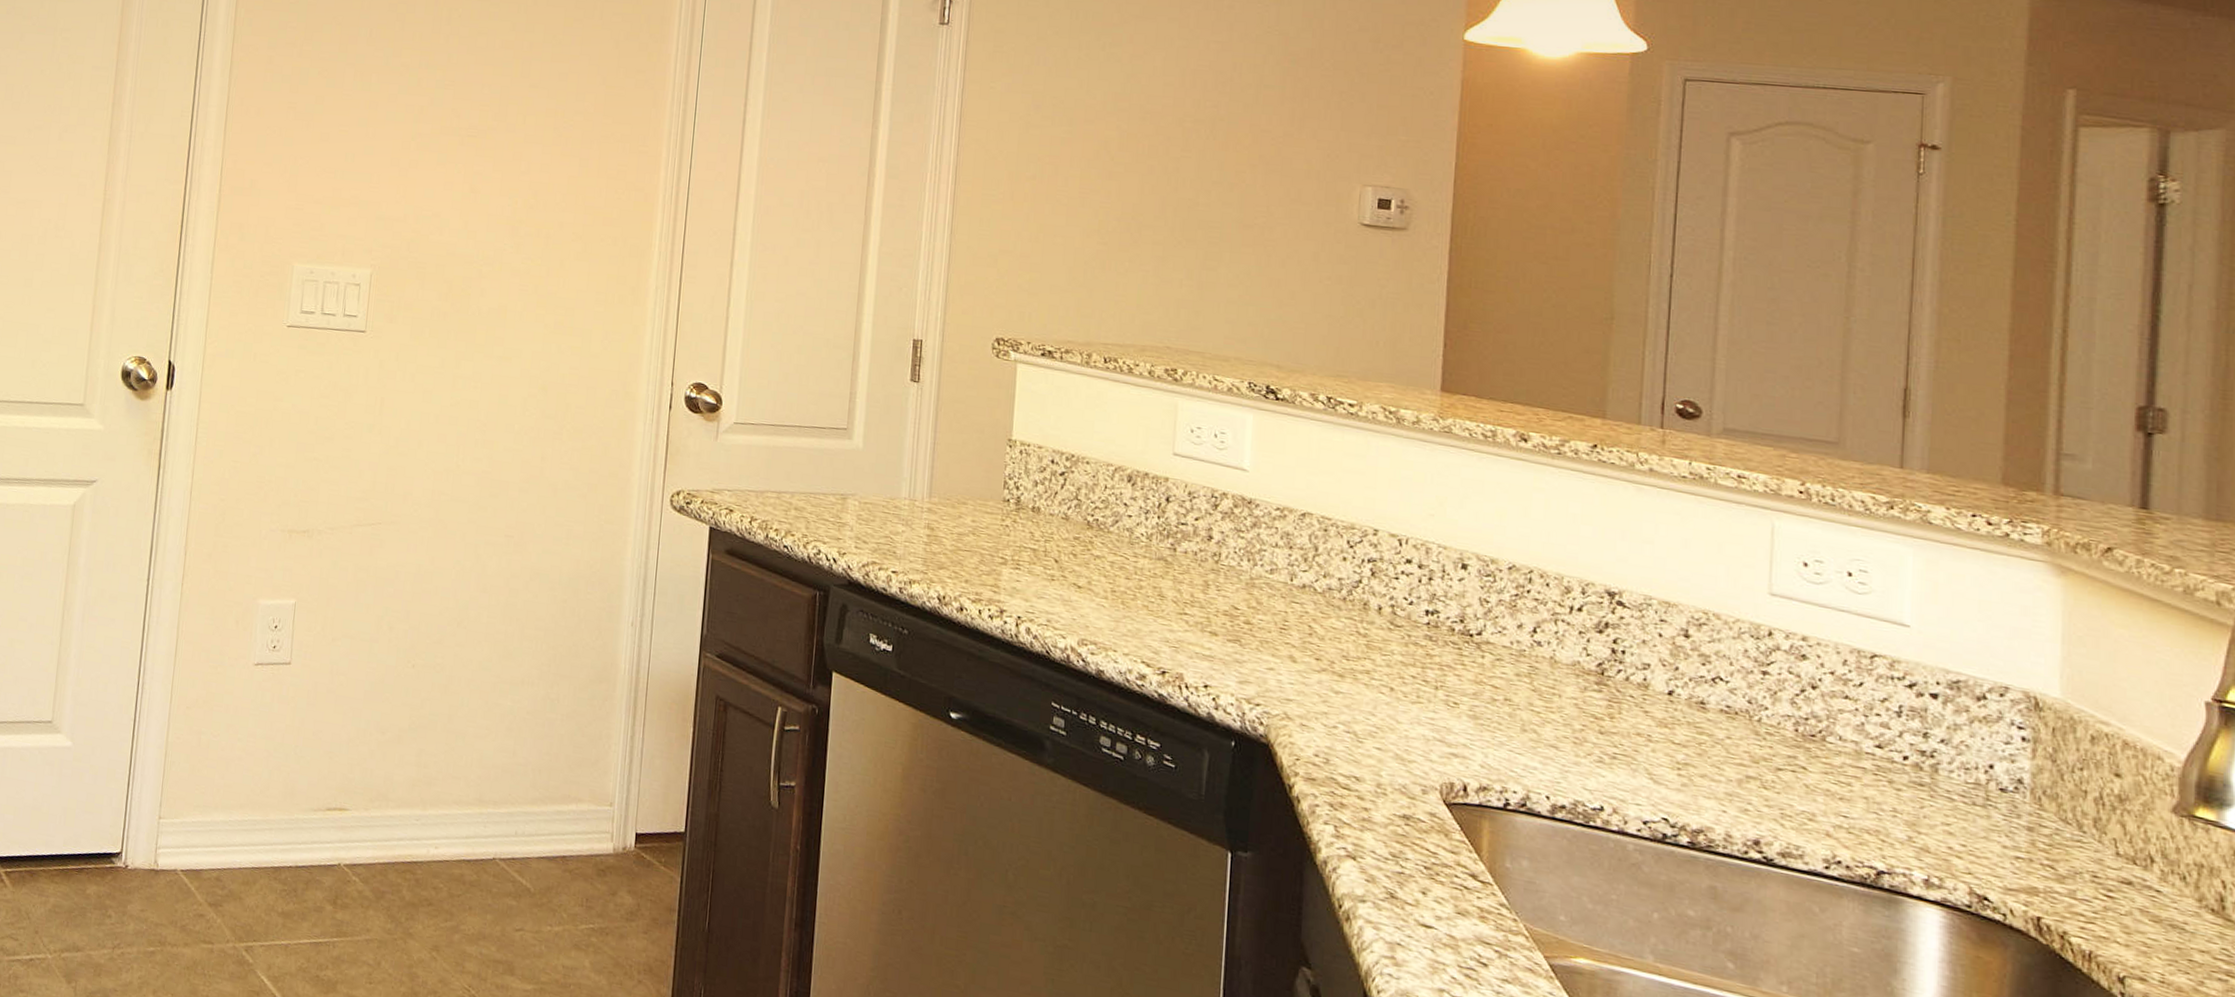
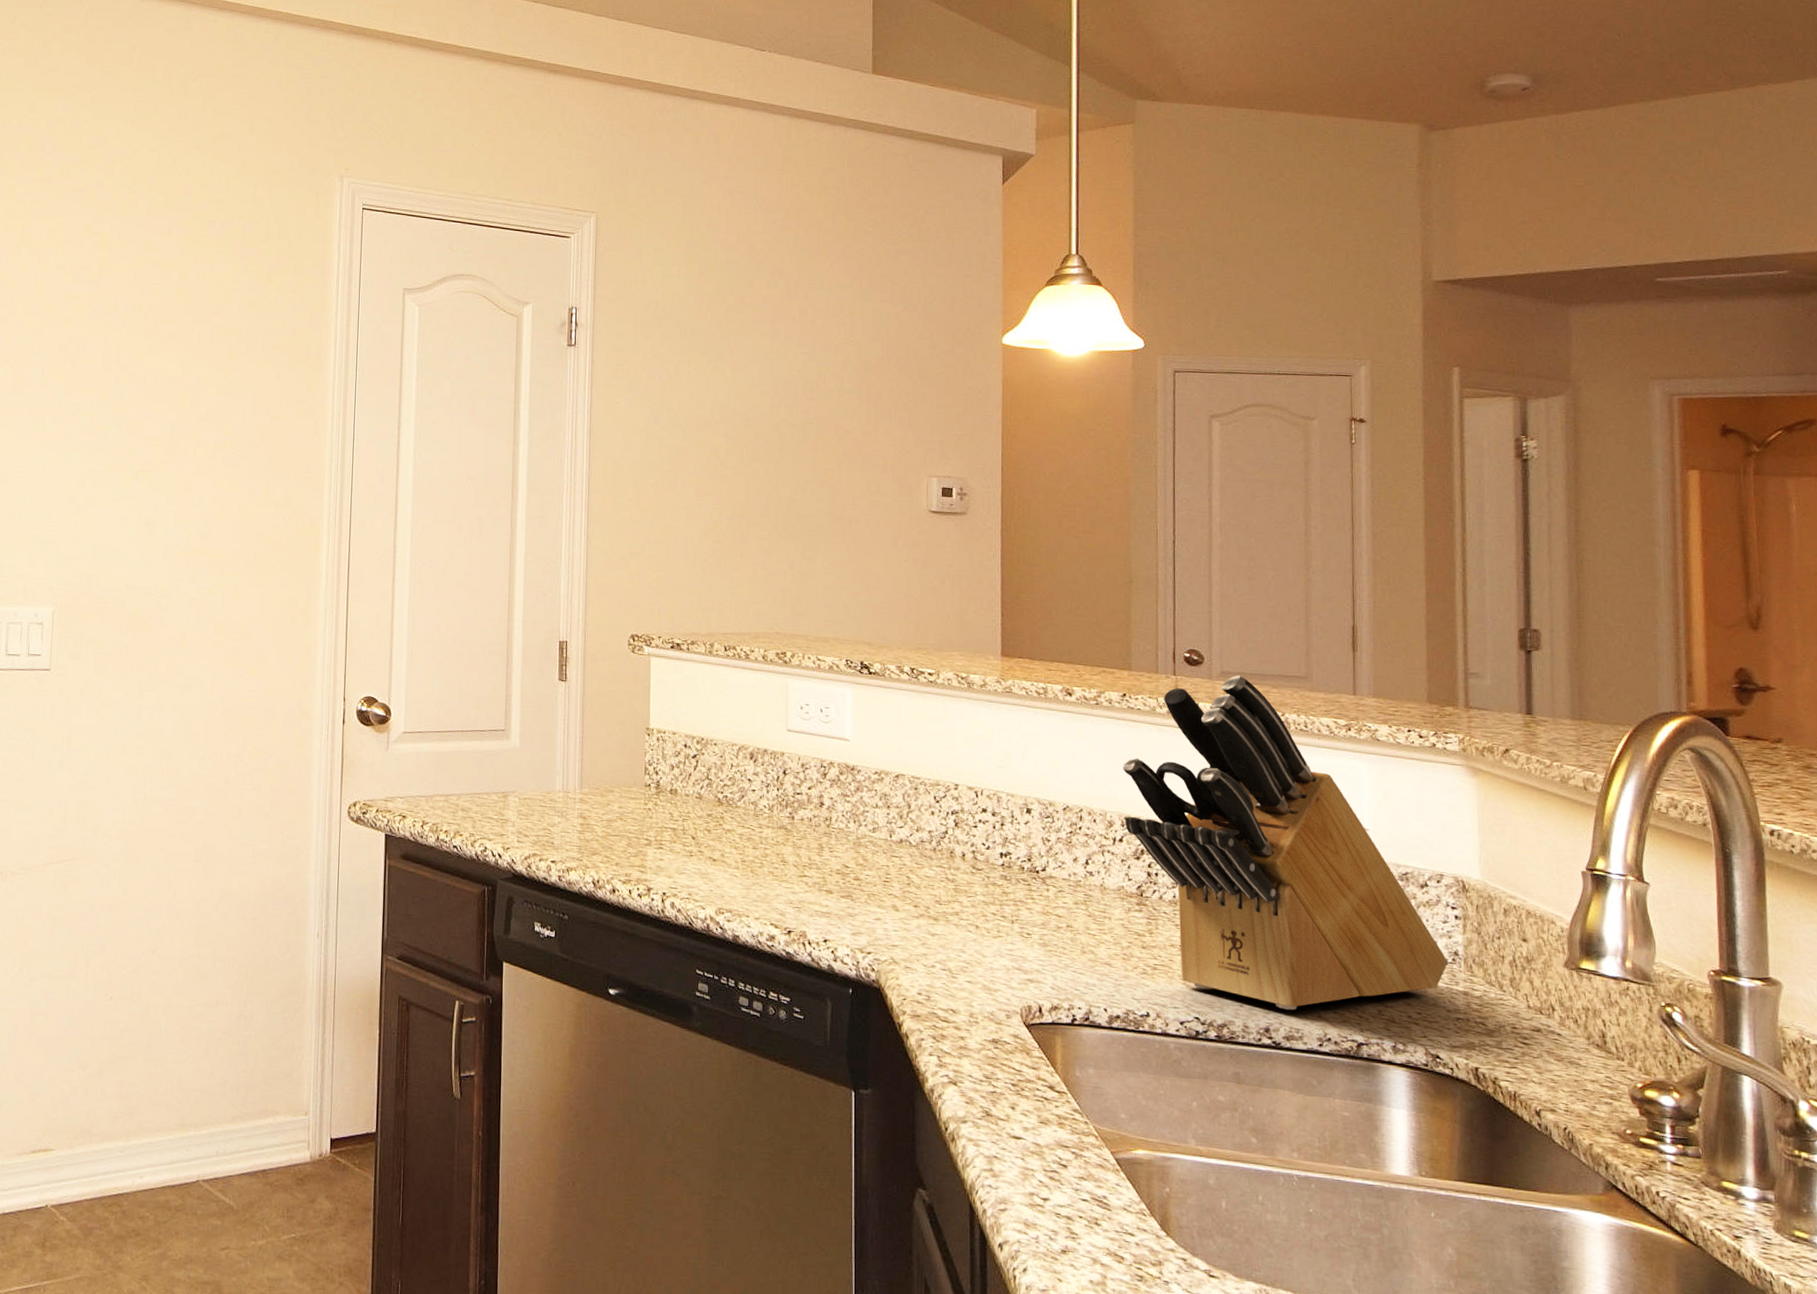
knife block: none [1586,433,2008,824] -> present [1123,675,1448,1010]

